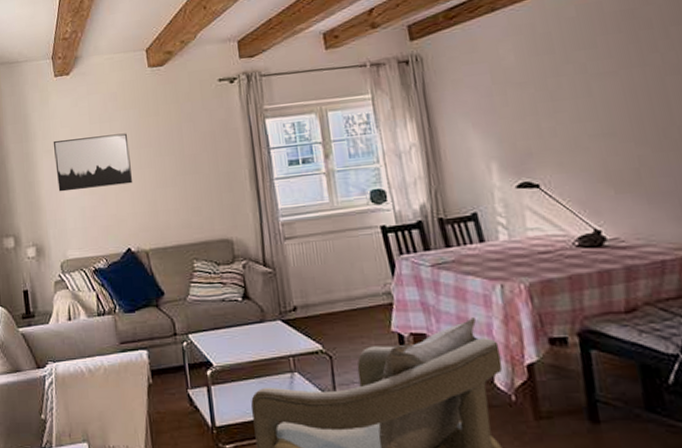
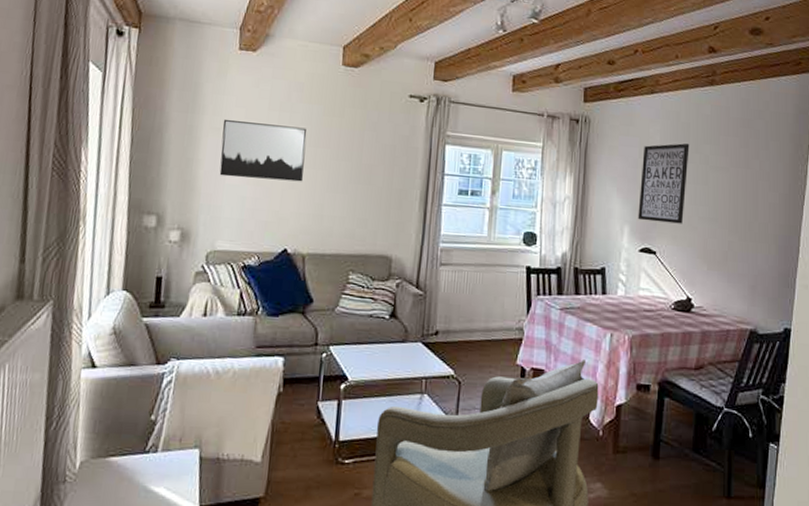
wall art: none [496,56,568,153] -> present [638,143,690,224]

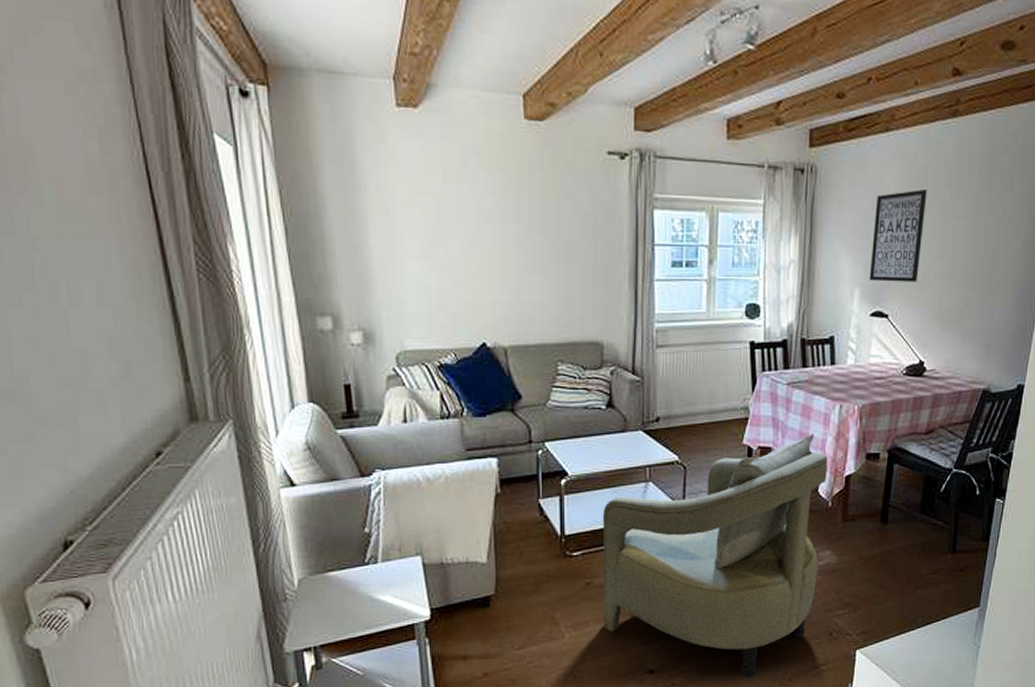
wall art: present [219,119,307,182] -> none [391,195,495,266]

